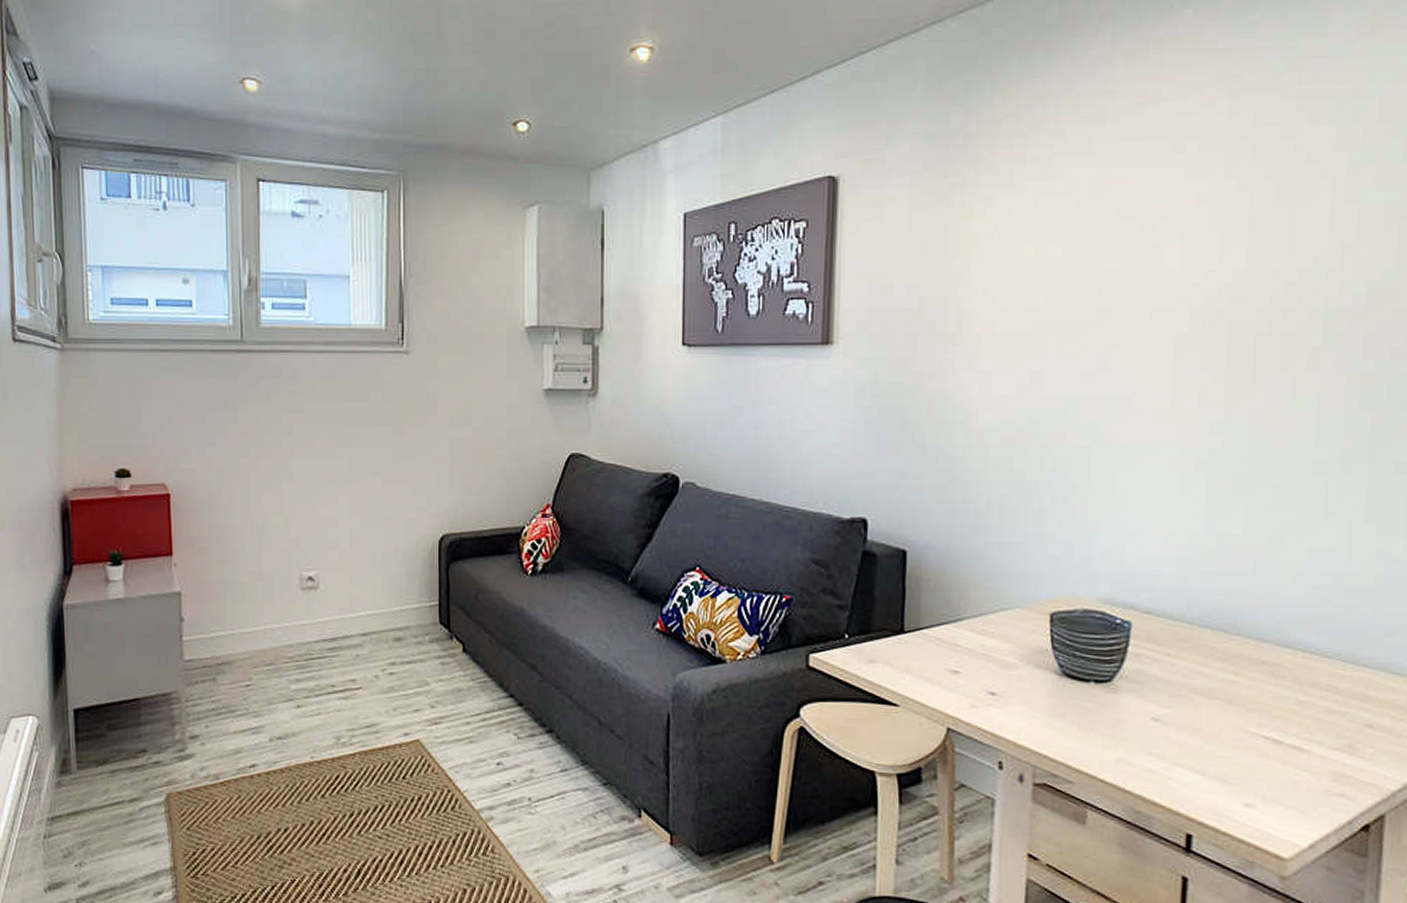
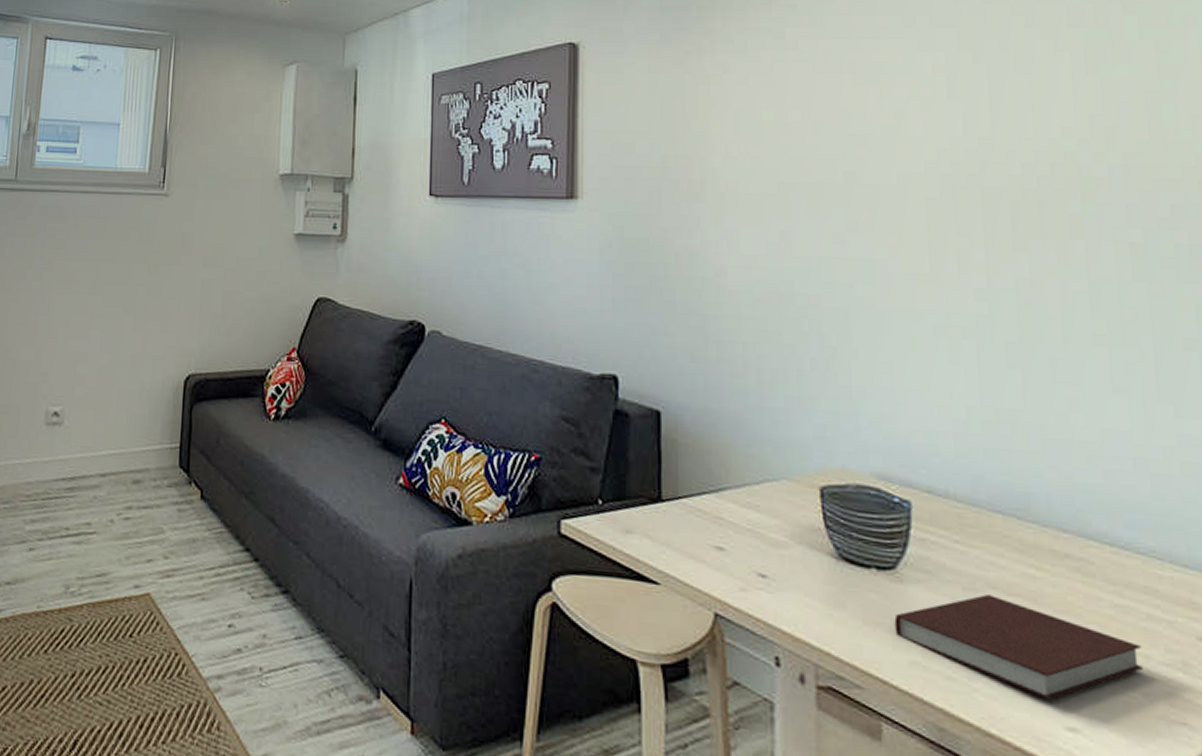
notebook: none [1106,699,1316,783] -> present [894,594,1143,700]

